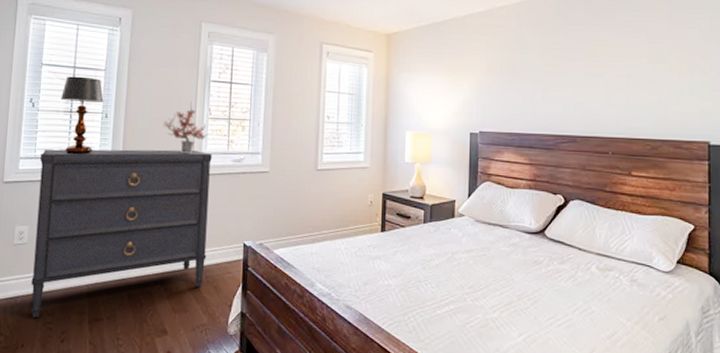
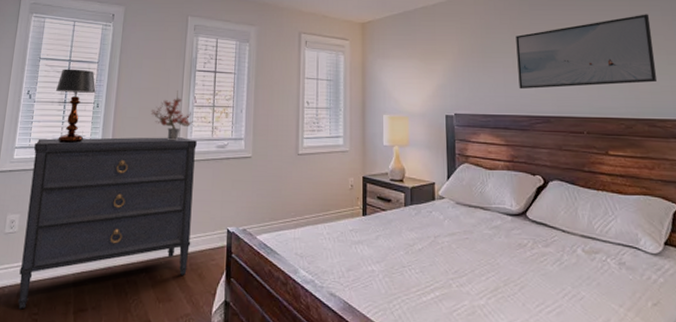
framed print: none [547,31,688,108] -> present [516,14,658,90]

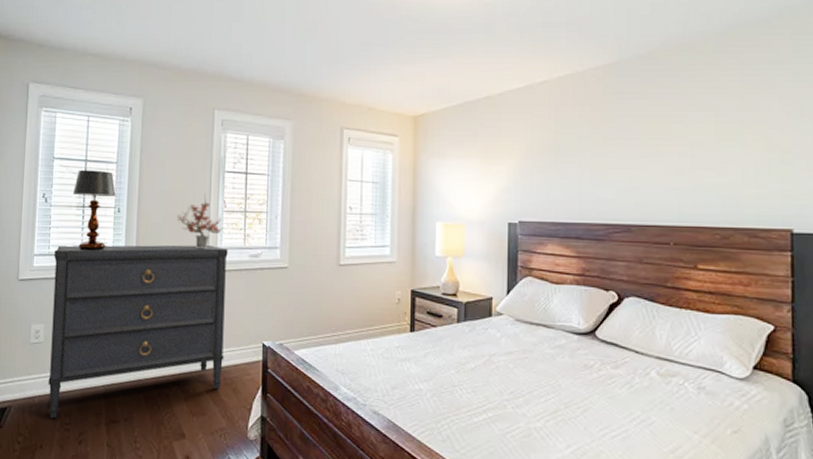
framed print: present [516,14,658,90] -> none [597,103,766,194]

